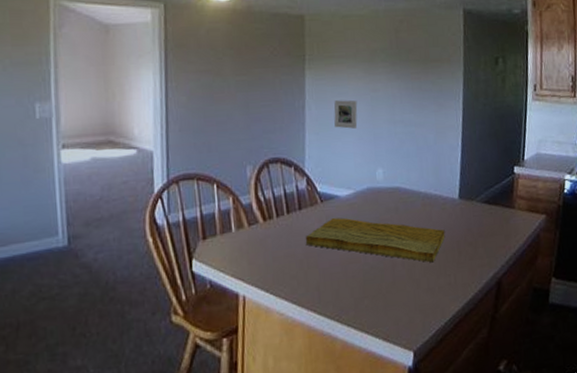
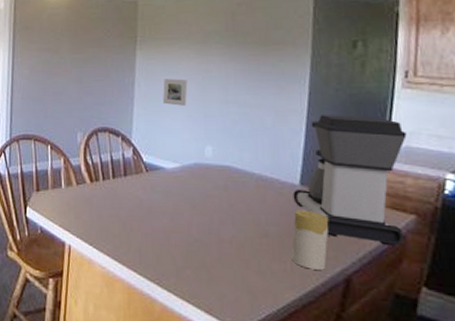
cutting board: present [306,217,445,263] -> none [130,188,282,246]
coffee maker: none [453,128,539,246] -> present [293,115,407,246]
candle: none [454,222,483,279] -> present [291,210,329,270]

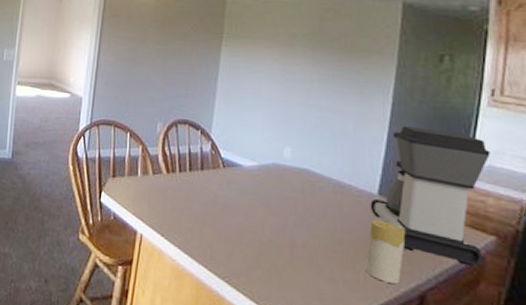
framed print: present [163,78,188,106] -> none [245,77,271,105]

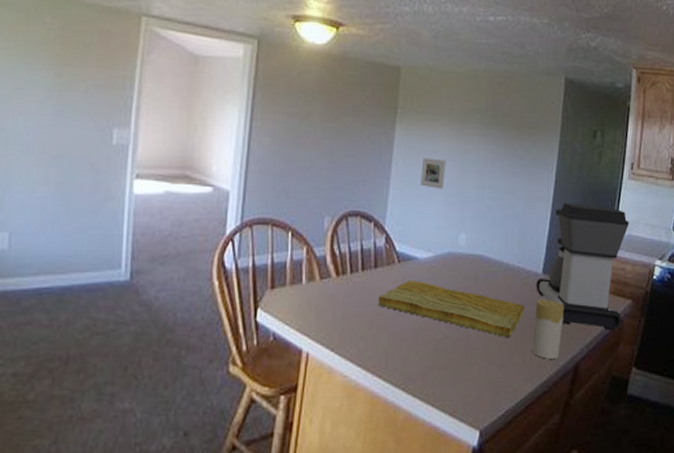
cutting board: none [205,185,357,254] -> present [379,281,525,338]
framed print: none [245,77,271,105] -> present [421,158,447,189]

